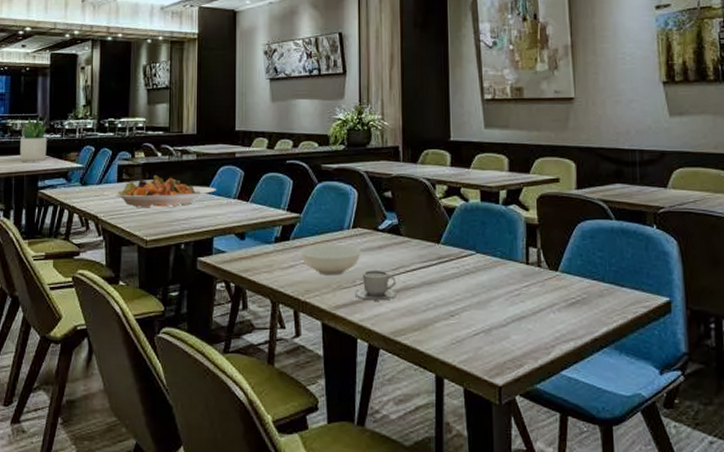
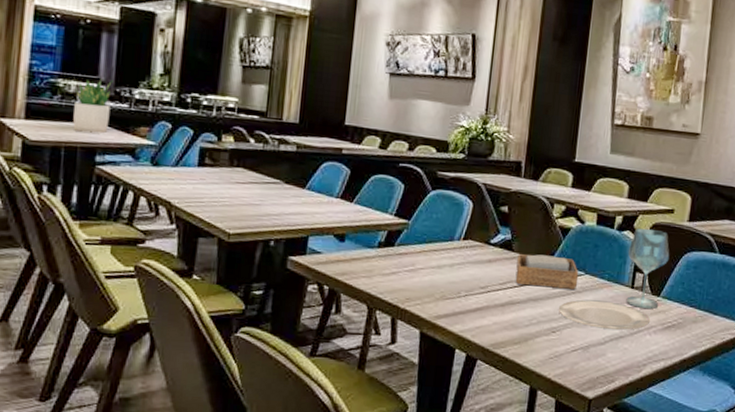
salad: present [103,174,217,208] -> none [179,162,318,200]
bowl: present [301,243,361,276] -> none [405,252,470,286]
cup: present [354,269,398,301] -> none [457,282,503,314]
napkin holder: none [406,237,470,270] -> present [515,254,579,290]
plate: none [455,280,551,309] -> present [559,299,650,330]
wine glass: none [517,200,562,284] -> present [626,228,670,309]

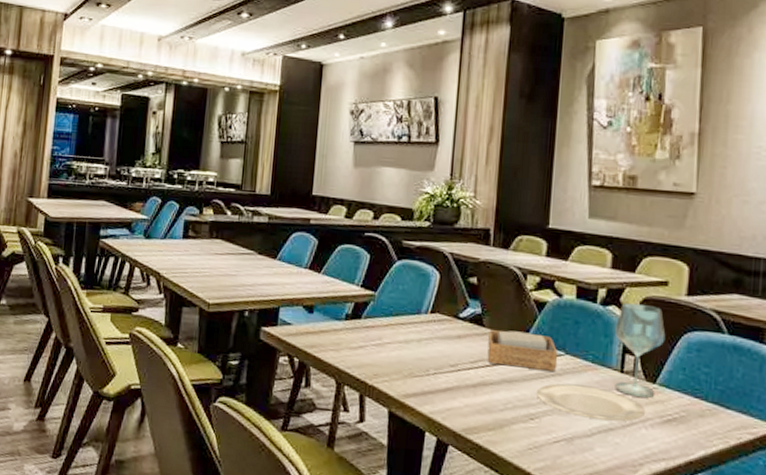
planter: present [72,78,113,134] -> none [83,159,115,210]

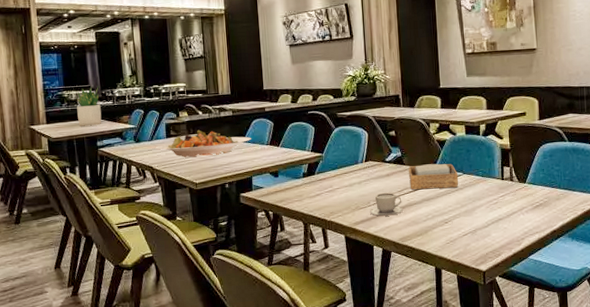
planter: none [83,159,115,210] -> present [76,86,102,127]
salad: none [167,234,288,271] -> present [155,129,252,158]
cup: none [426,360,474,395] -> present [369,192,404,217]
plate: present [537,383,645,422] -> none [447,193,521,215]
wine glass: present [614,302,666,398] -> none [494,130,529,194]

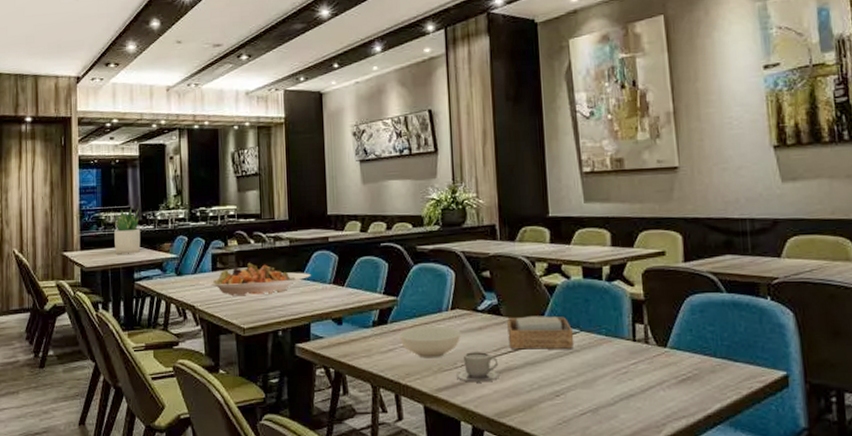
bowl: none [325,174,373,200] -> present [399,325,461,359]

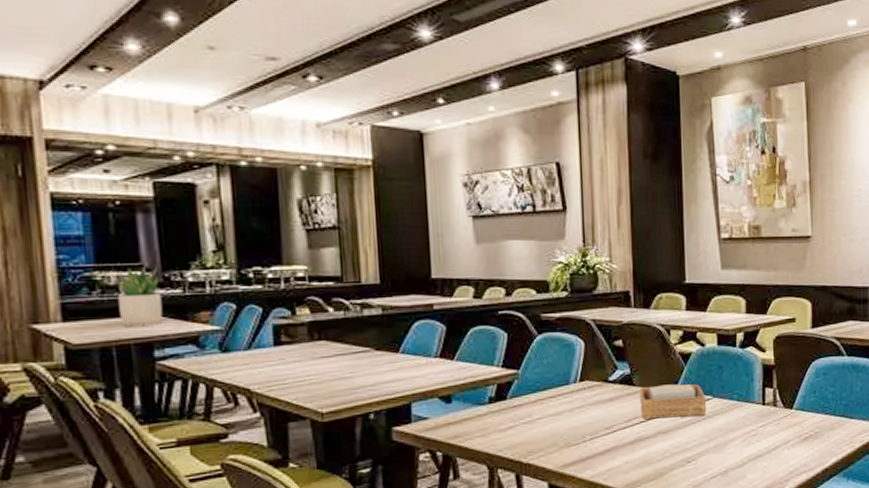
salad: present [199,262,312,296] -> none [255,334,413,375]
bowl: present [399,325,461,359] -> none [521,399,591,434]
cup: present [455,351,501,383] -> none [584,422,632,456]

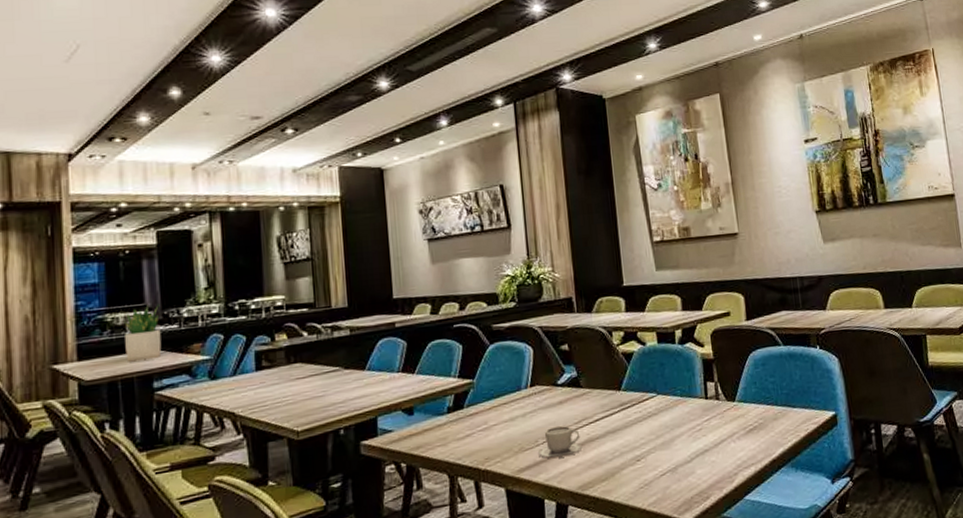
cup: none [584,422,632,456] -> present [537,425,583,459]
napkin holder: present [640,384,707,420] -> none [587,382,652,420]

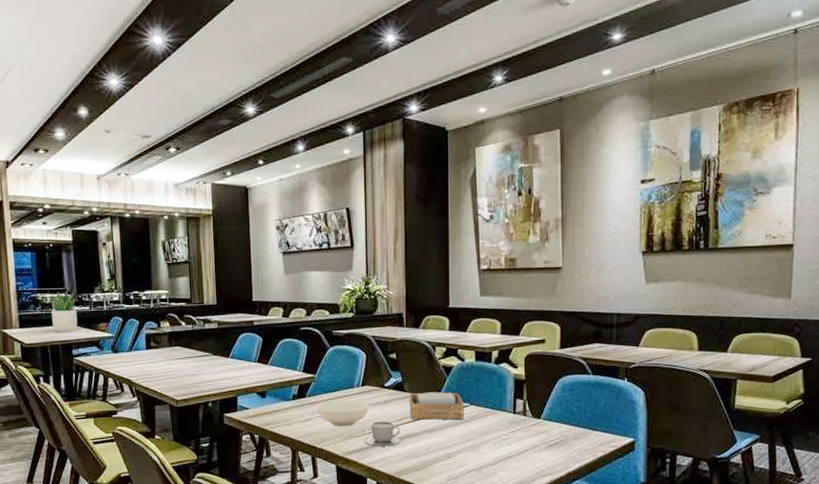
bowl: none [477,404,542,440] -> present [316,399,370,427]
napkin holder: none [587,382,652,420] -> present [409,392,465,420]

